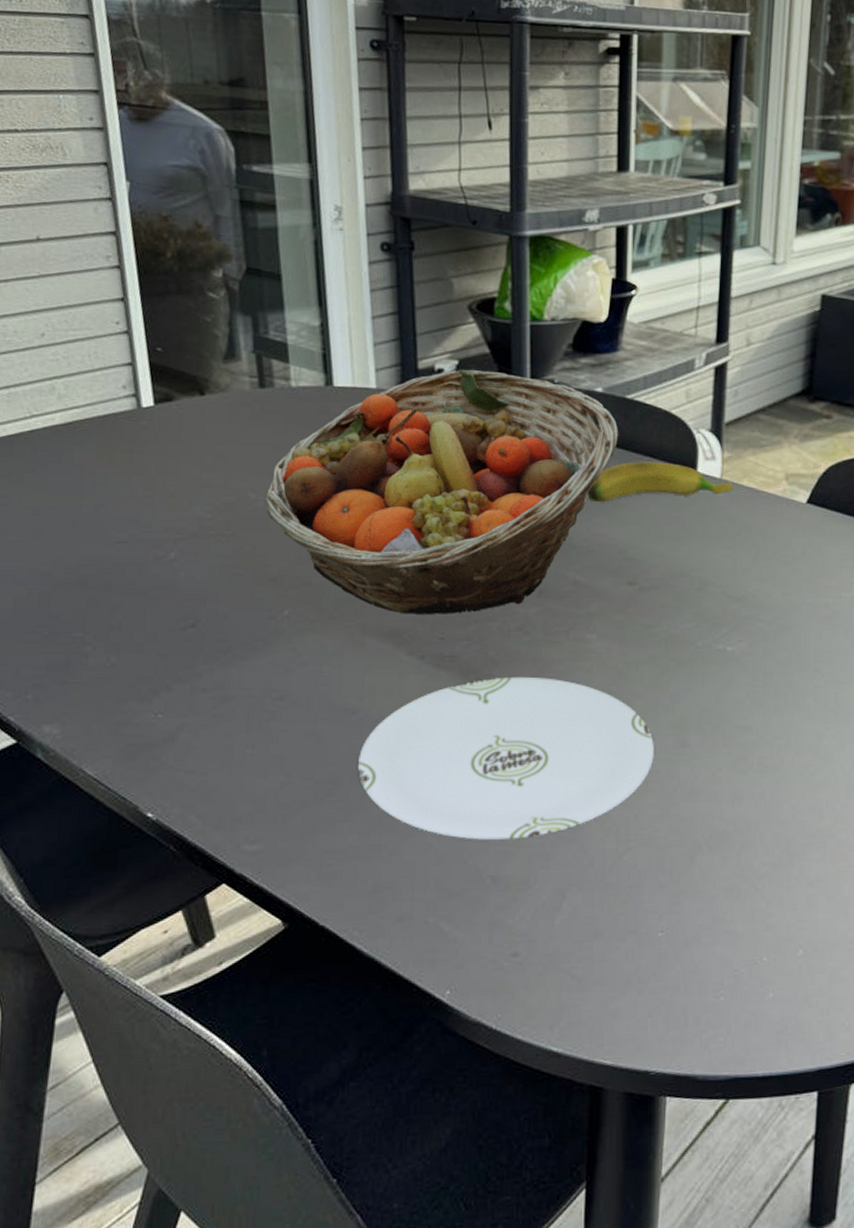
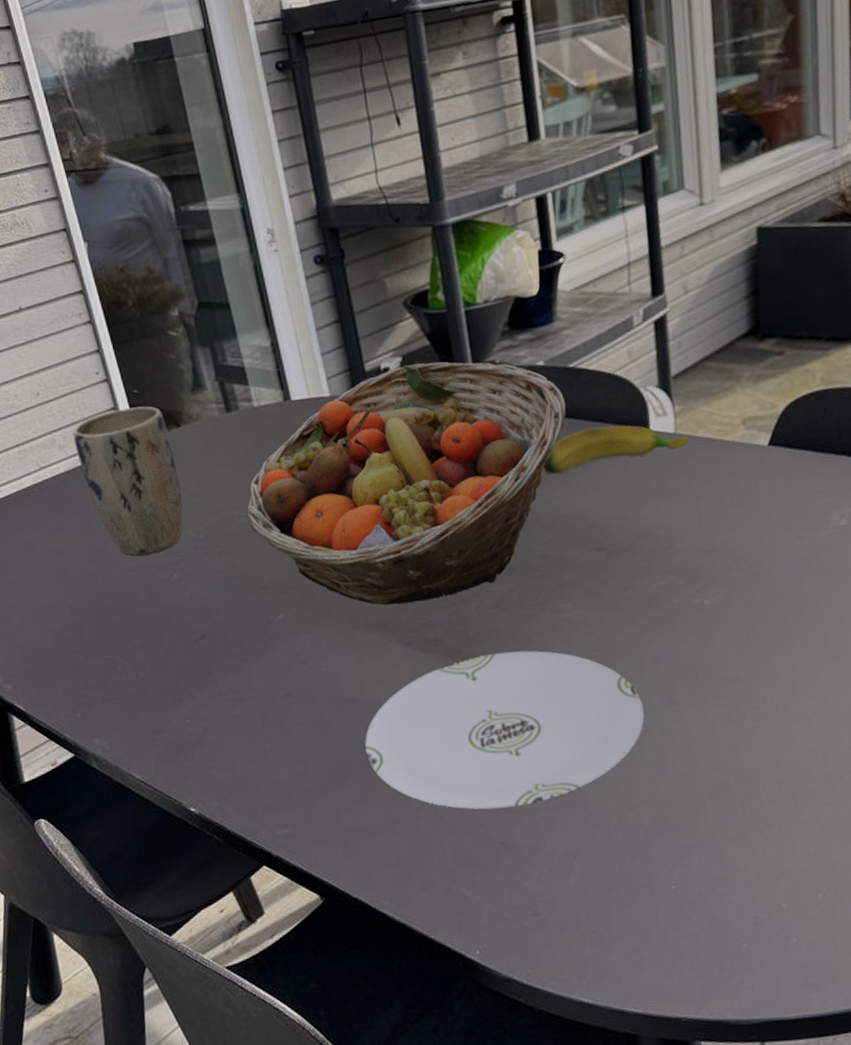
plant pot: none [77,366,195,526] -> present [73,406,183,555]

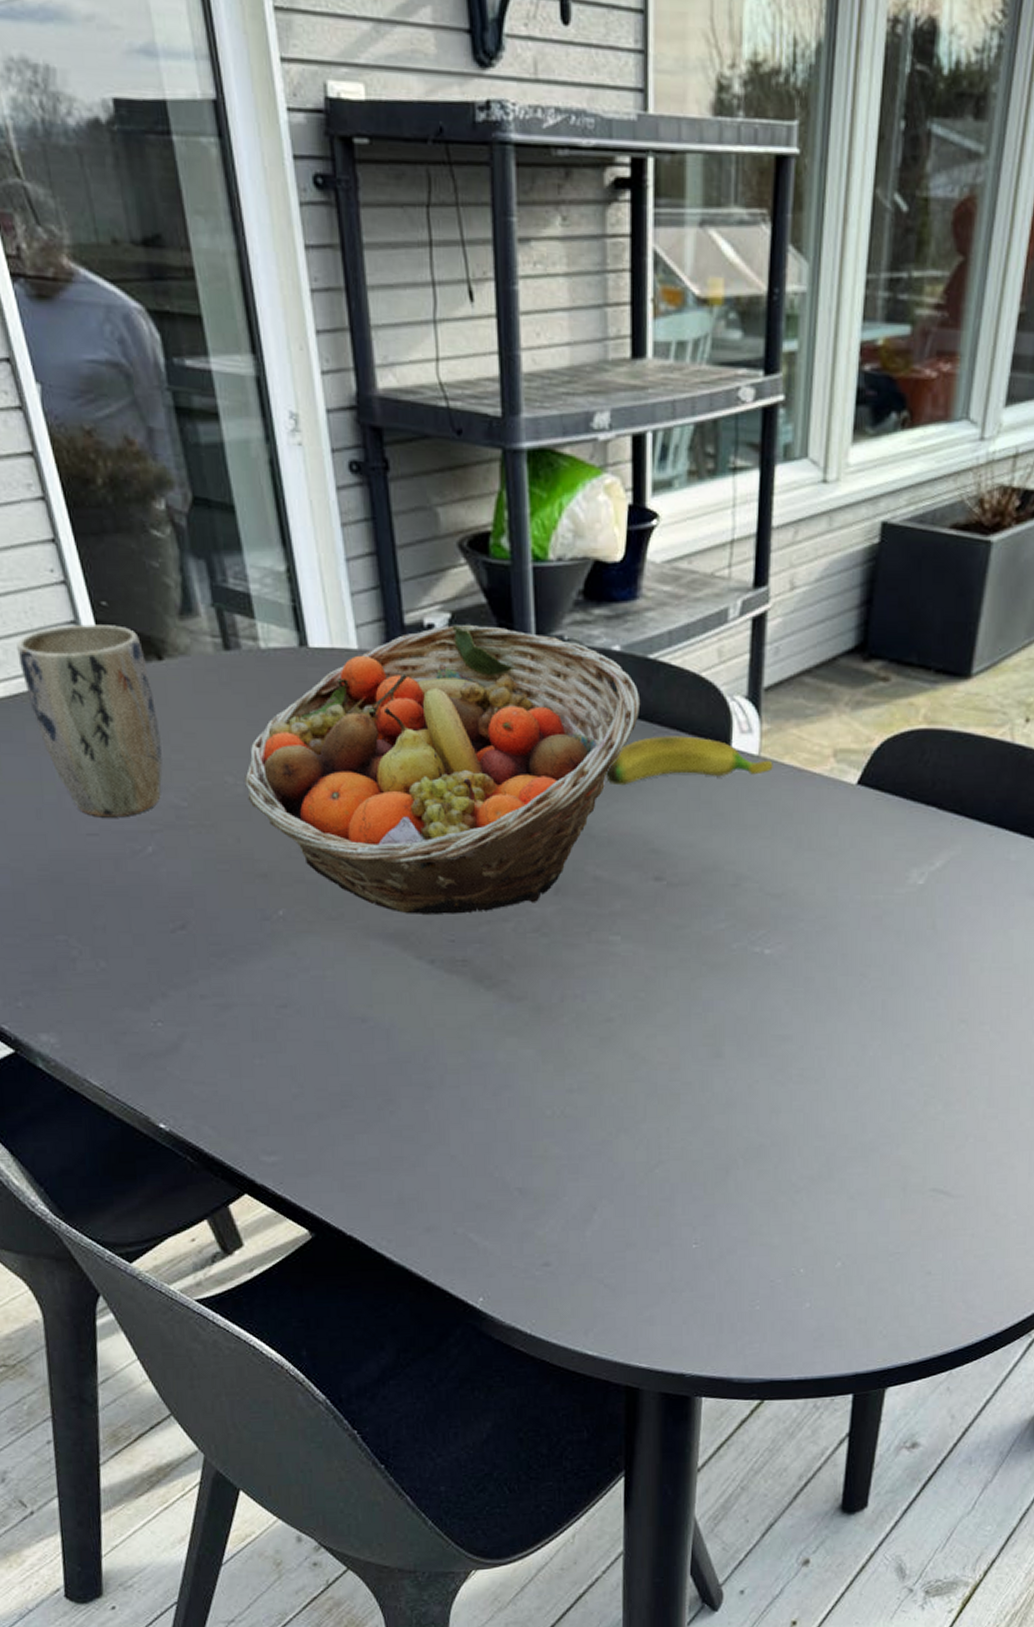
plate: present [365,650,645,810] -> none [372,982,686,1153]

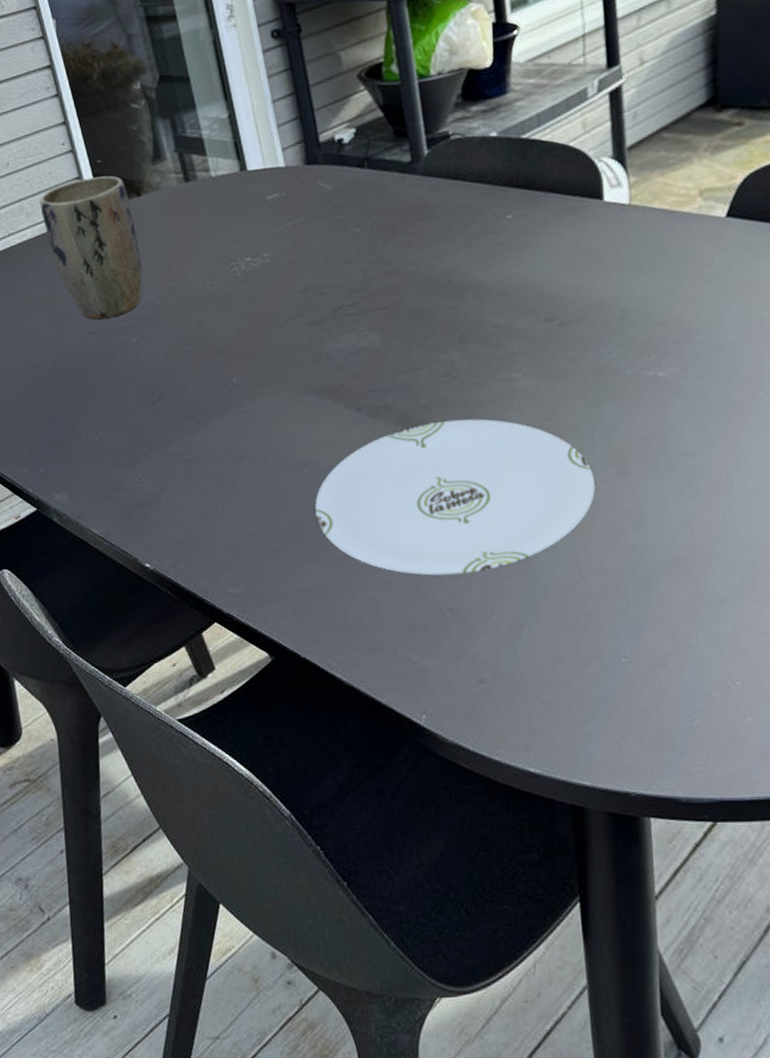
fruit basket: present [243,624,641,914] -> none [202,132,519,372]
plate: none [372,982,686,1153] -> present [315,418,596,576]
banana: present [605,736,773,786] -> none [493,196,645,245]

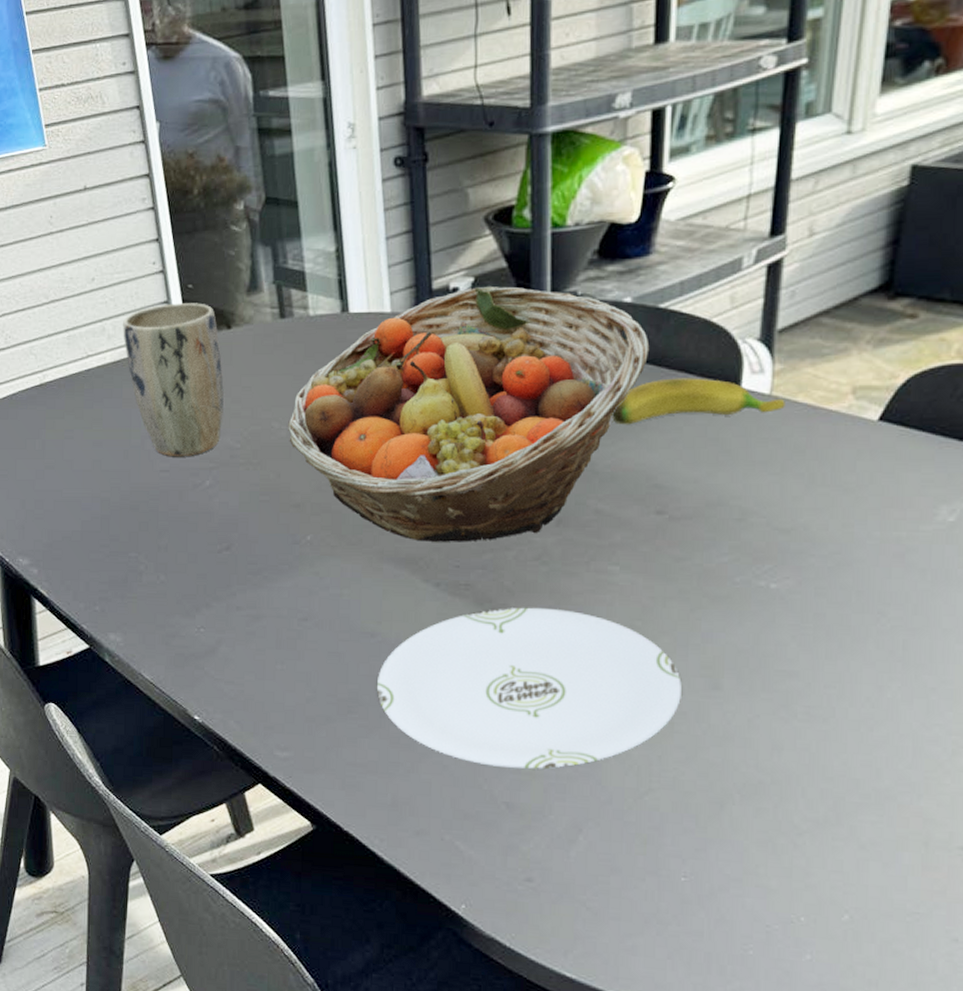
fruit basket: none [202,132,519,372] -> present [287,285,650,542]
banana: none [493,196,645,245] -> present [611,378,785,425]

